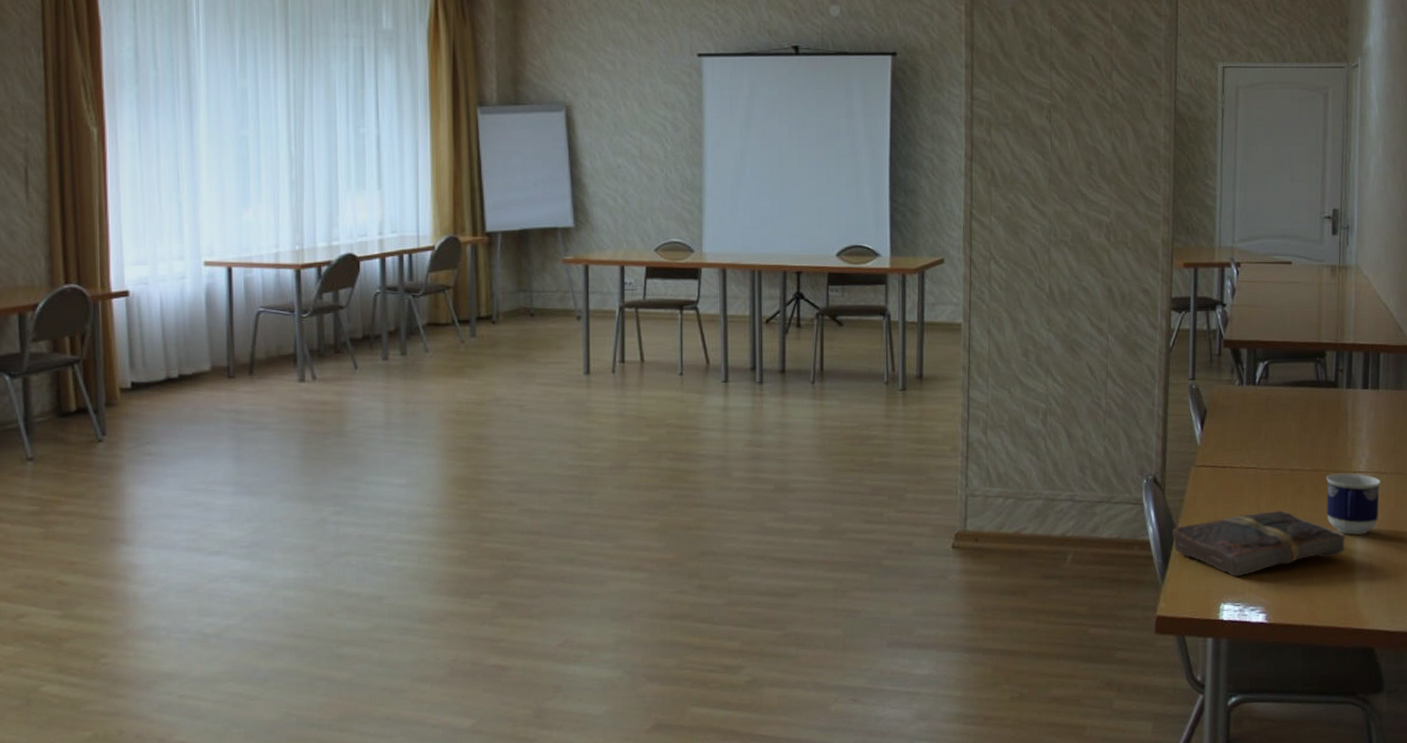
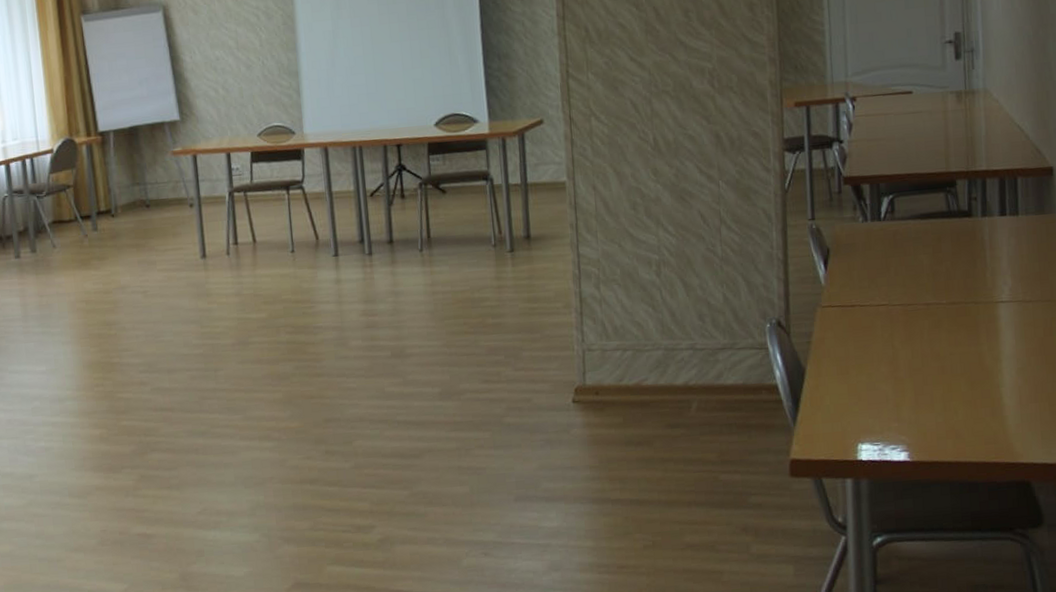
book: present [1172,510,1346,577] -> none [801,346,992,417]
cup: present [1326,473,1381,535] -> none [965,303,1027,367]

